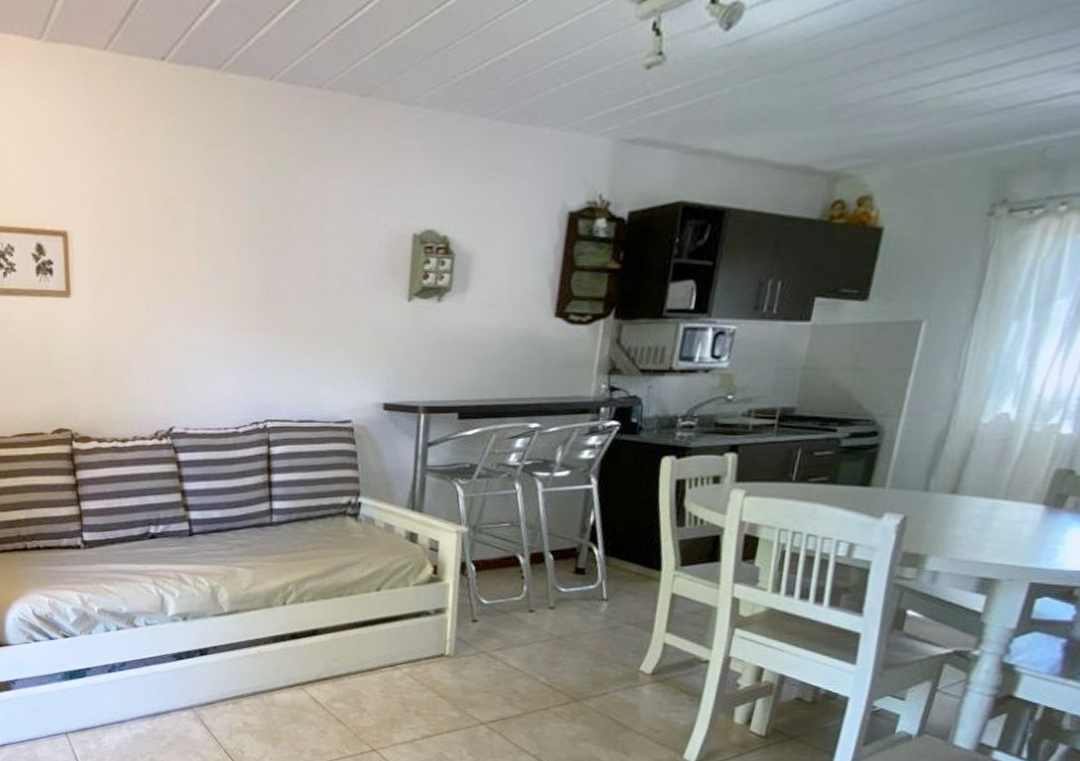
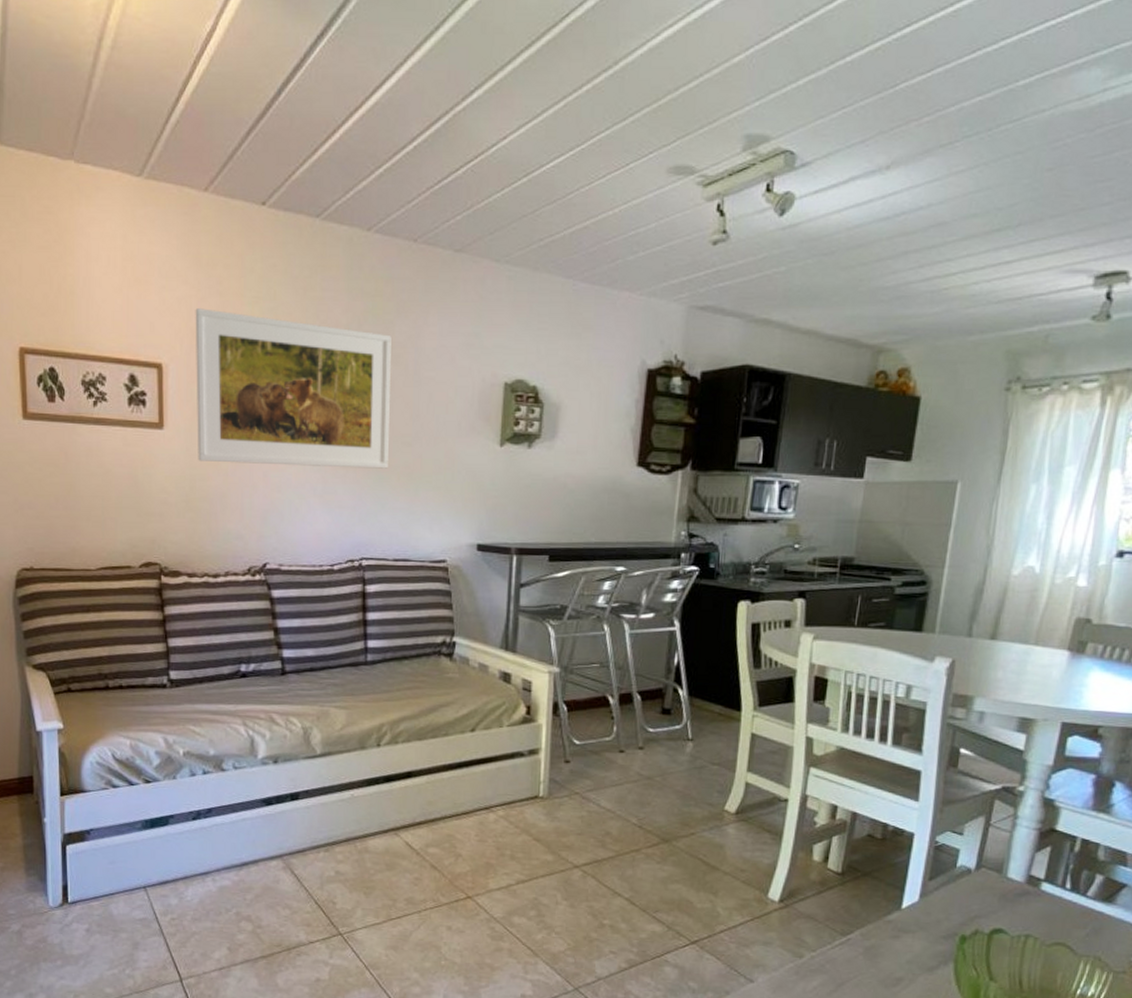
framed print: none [98,172,295,330] -> present [195,308,391,469]

